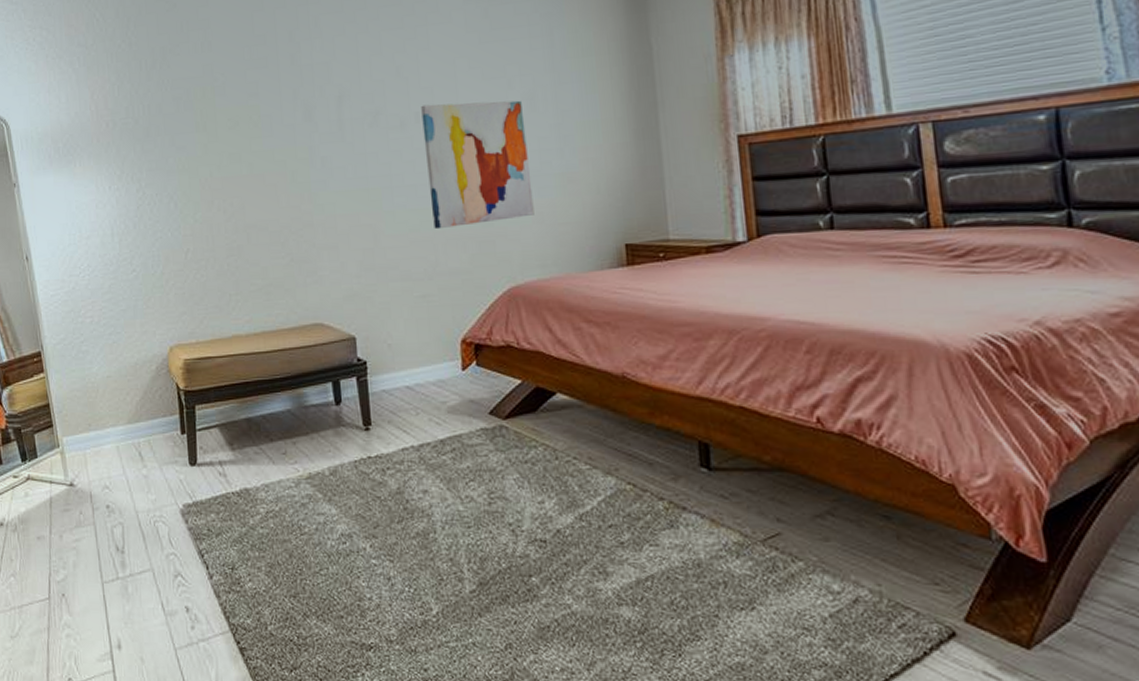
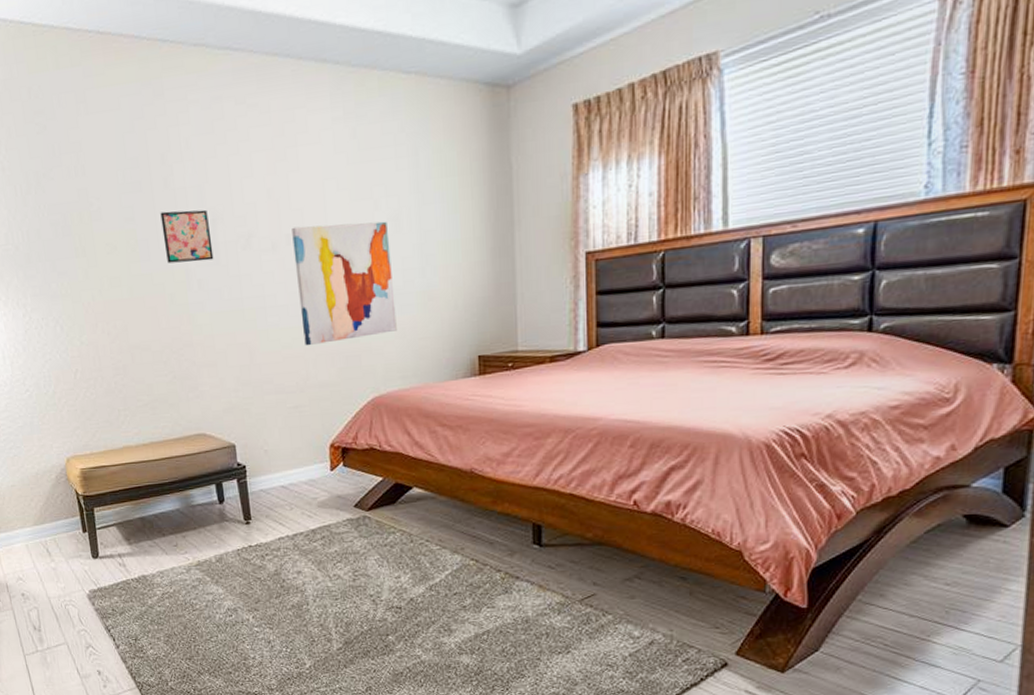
wall art: none [285,86,339,140] -> present [160,209,214,264]

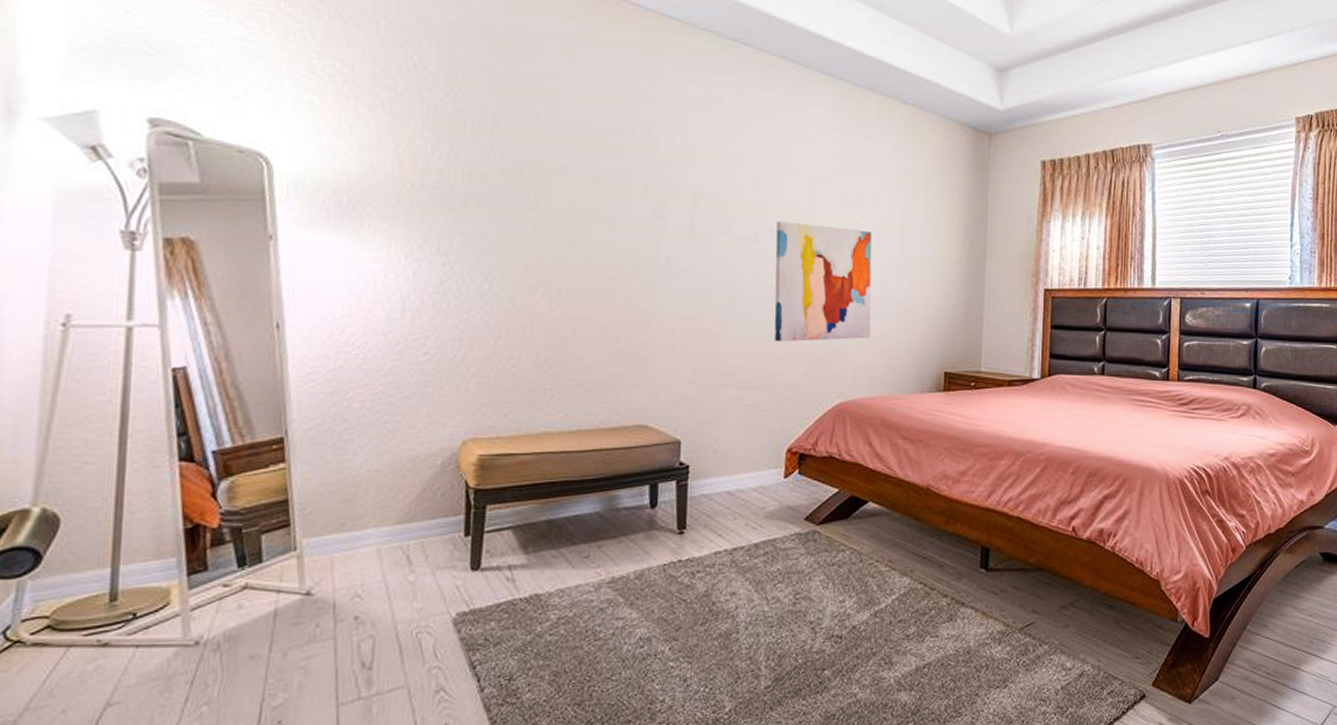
wall art: present [160,209,214,264] -> none [635,180,690,239]

